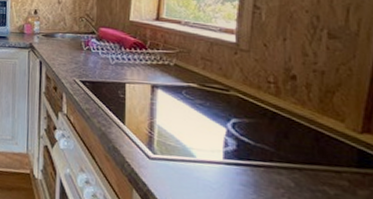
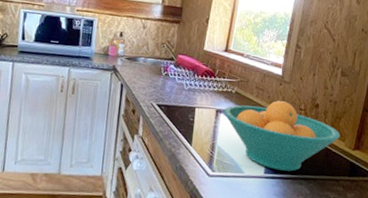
fruit bowl: none [161,73,336,158] -> present [223,101,340,172]

